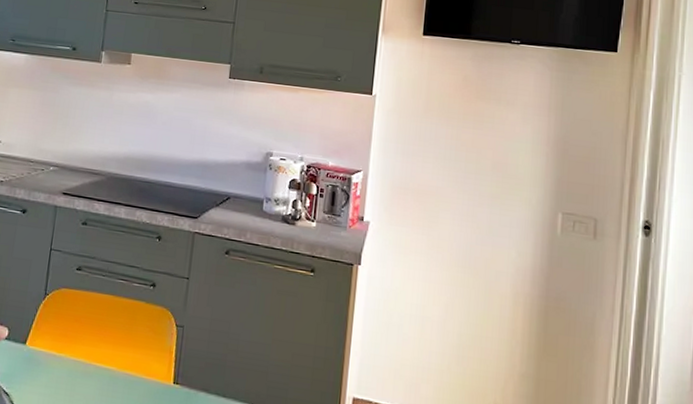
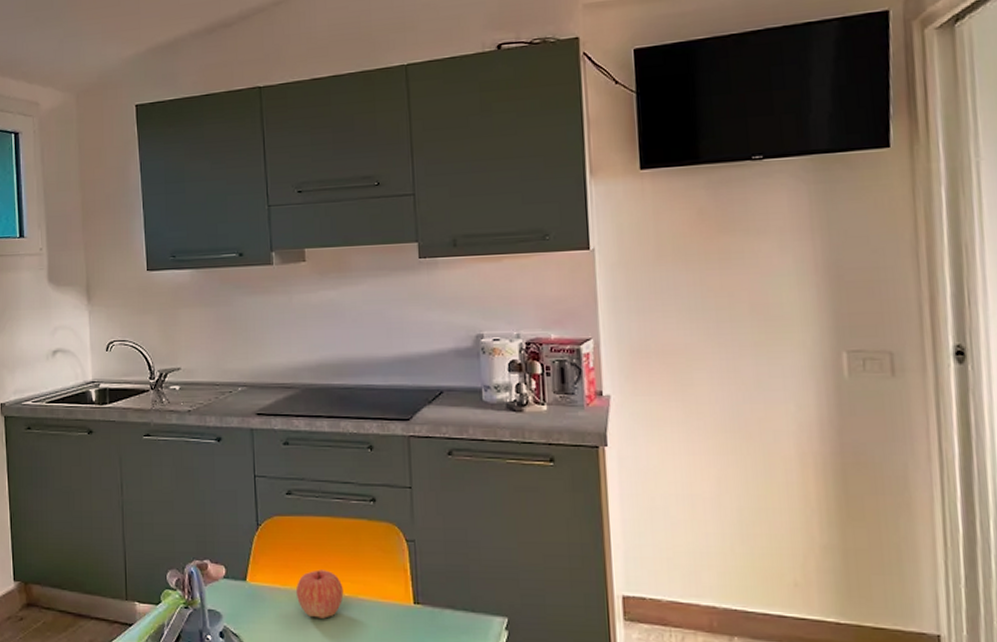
apple: none [69,342,113,388] -> present [295,570,344,619]

